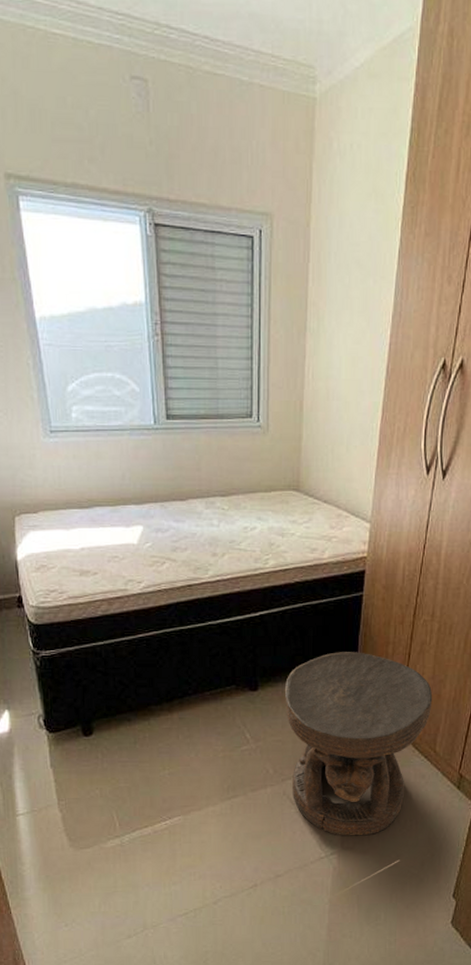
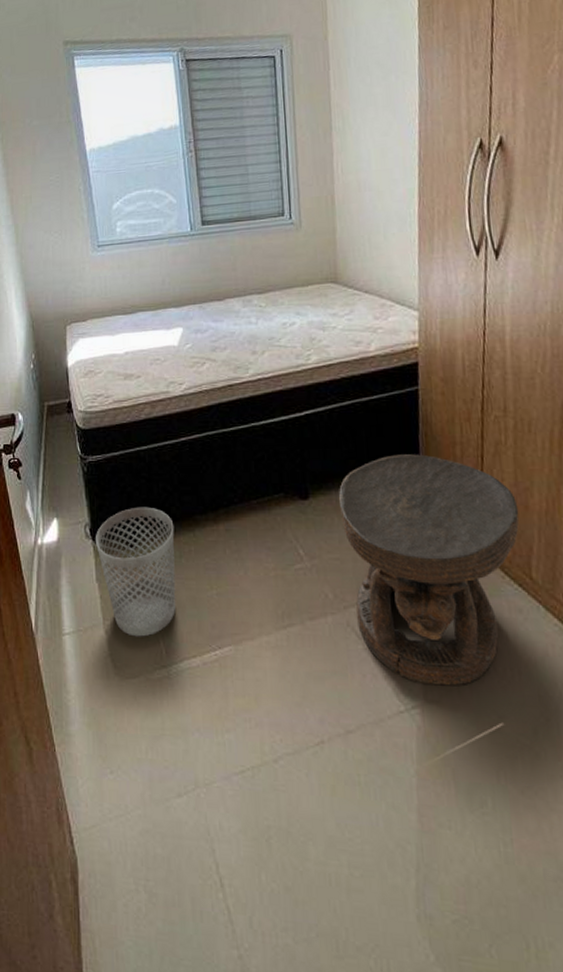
wastebasket: none [50,698,130,813] -> present [96,507,176,637]

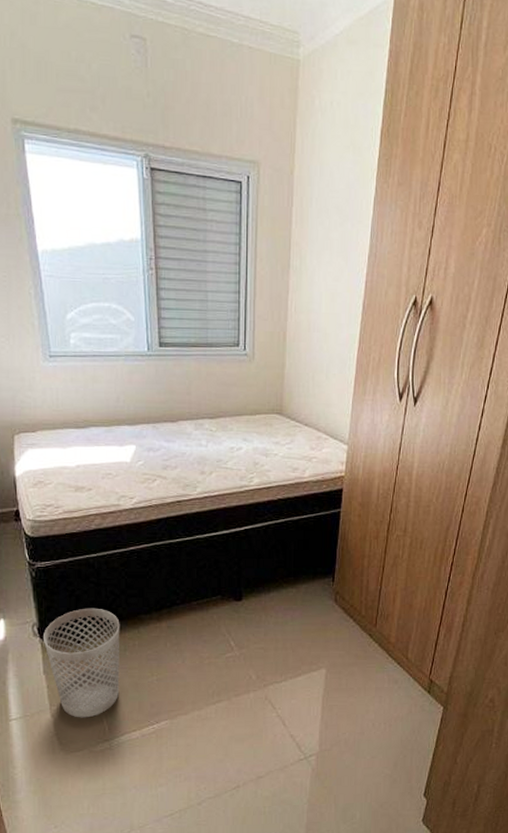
carved stool: present [338,454,519,686] -> none [267,564,405,739]

